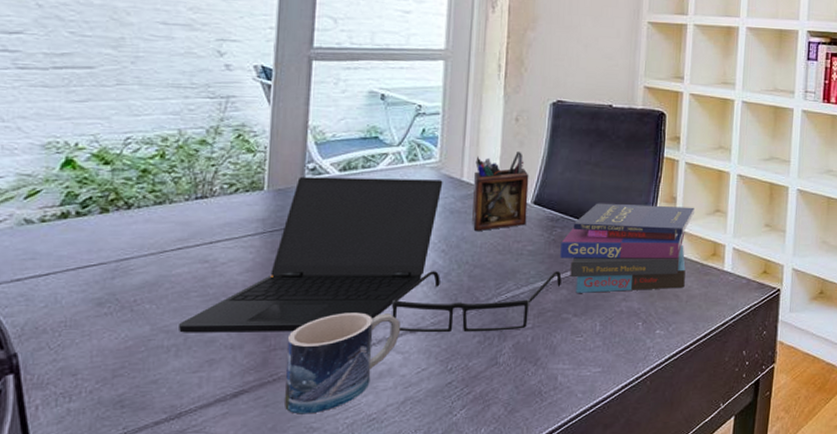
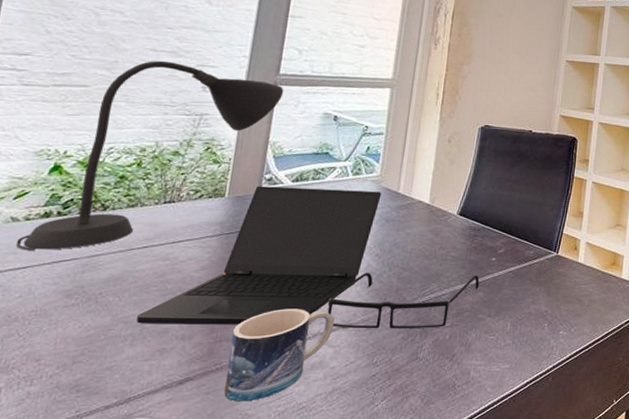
desk lamp: none [33,35,321,256] -> present [15,60,284,251]
desk organizer: present [472,152,529,232] -> none [404,169,457,239]
books: present [560,203,694,293] -> none [479,215,598,296]

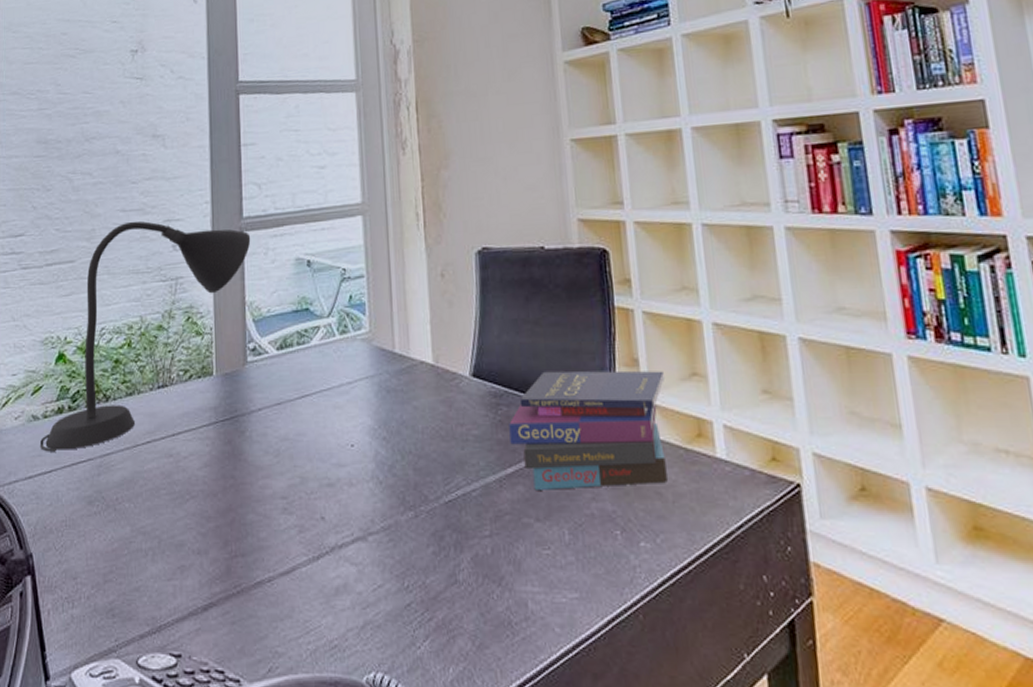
laptop: present [136,186,382,325] -> none [153,353,376,536]
mug: present [223,308,335,402] -> none [246,514,351,636]
glasses: present [327,273,480,329] -> none [339,462,516,541]
books: none [479,215,598,296] -> present [509,370,668,490]

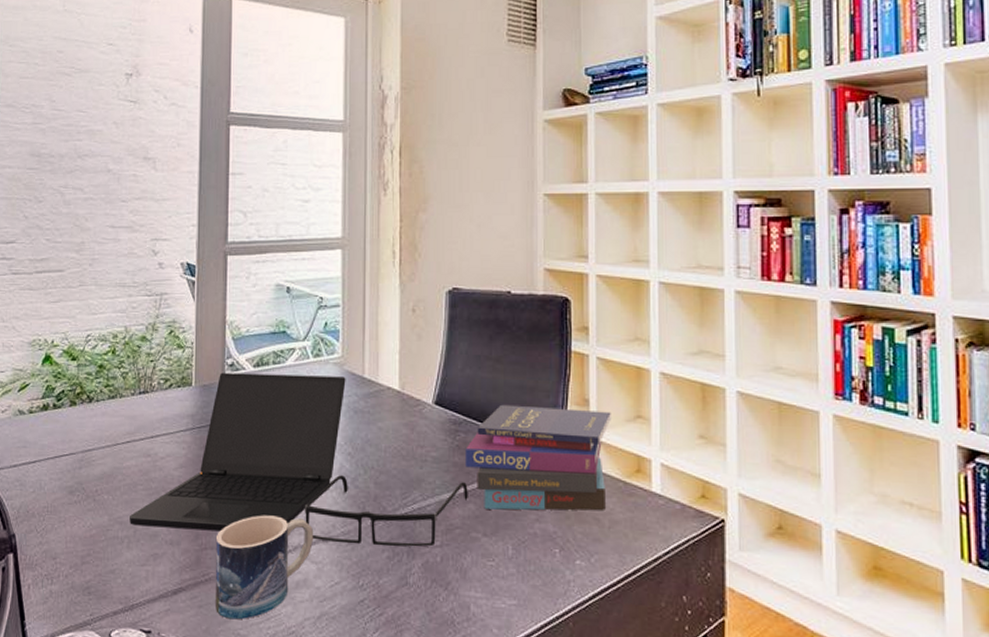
desk lamp: present [39,221,251,452] -> none [24,237,234,445]
laptop: none [153,353,376,536] -> present [130,372,346,532]
mug: none [246,514,351,636] -> present [214,515,313,620]
glasses: none [339,462,516,541] -> present [304,475,468,547]

